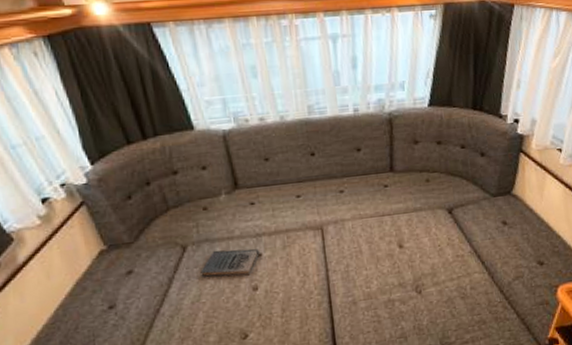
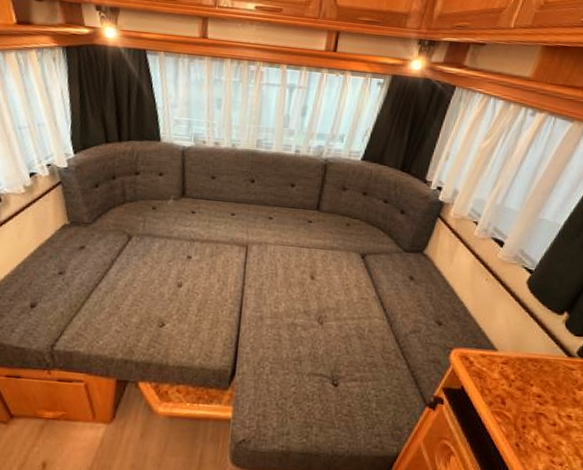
book: present [200,249,260,278] -> none [138,245,190,273]

